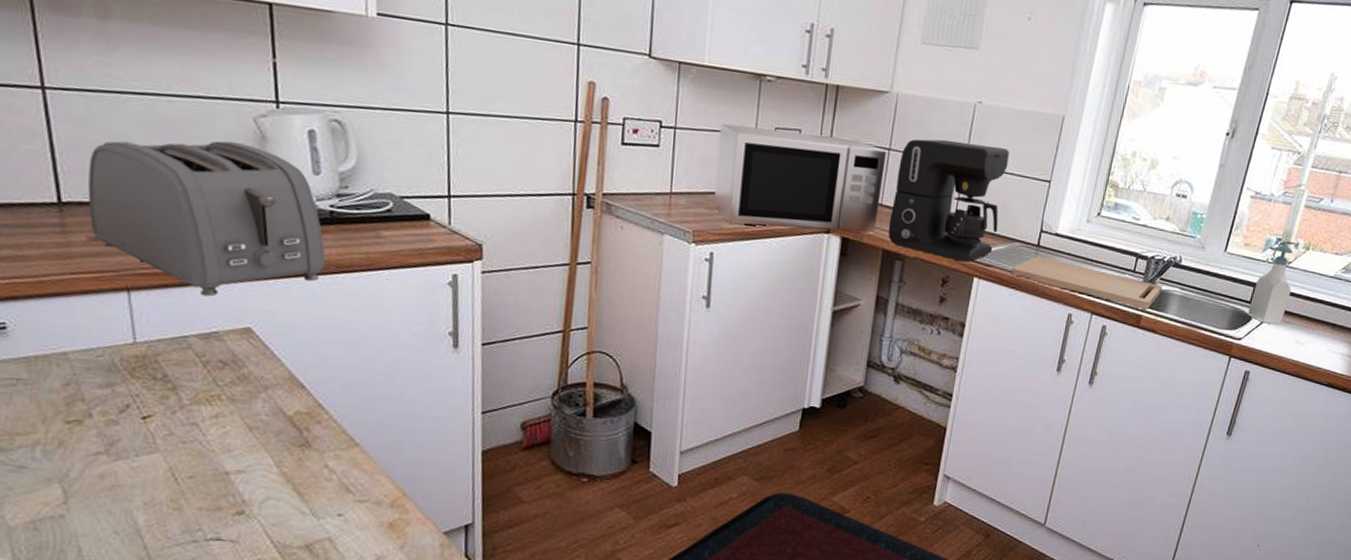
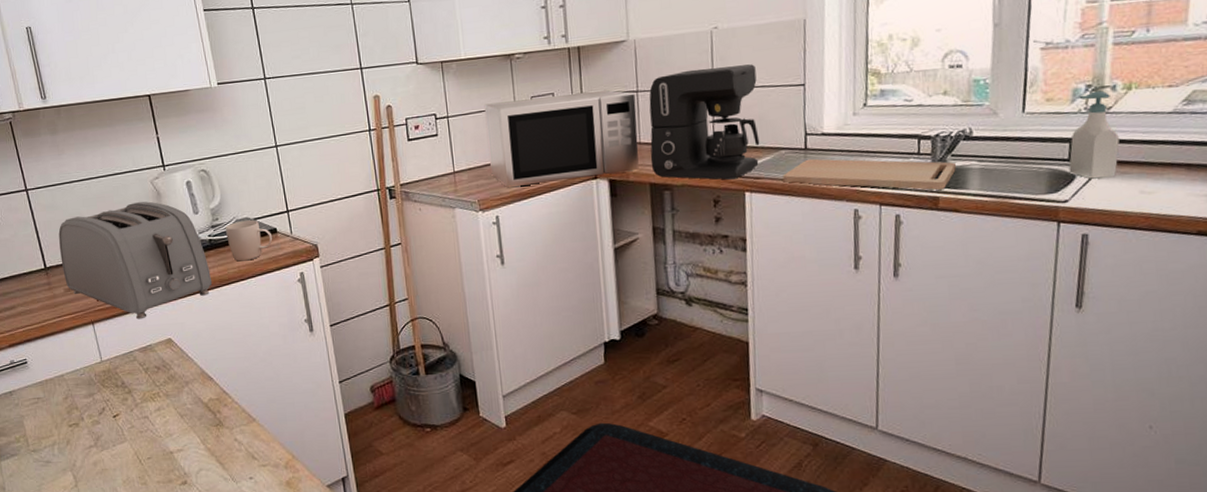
mug: none [355,195,423,248] -> present [225,219,273,262]

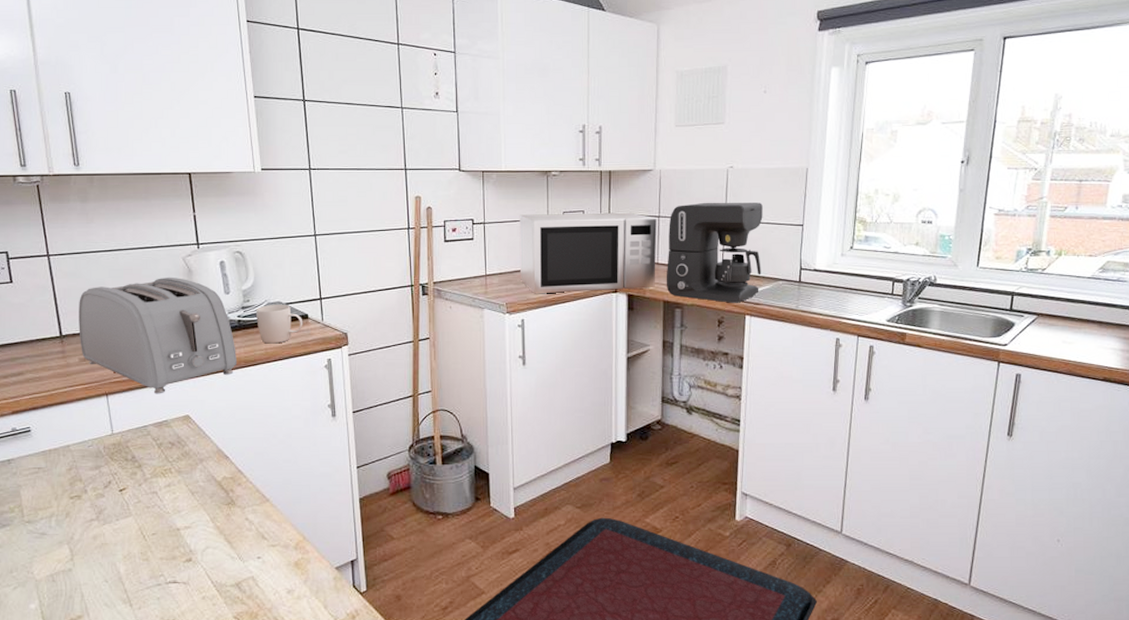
cutting board: present [782,158,956,191] -> none [778,291,921,328]
soap bottle: present [1068,90,1120,179] -> none [1009,254,1050,328]

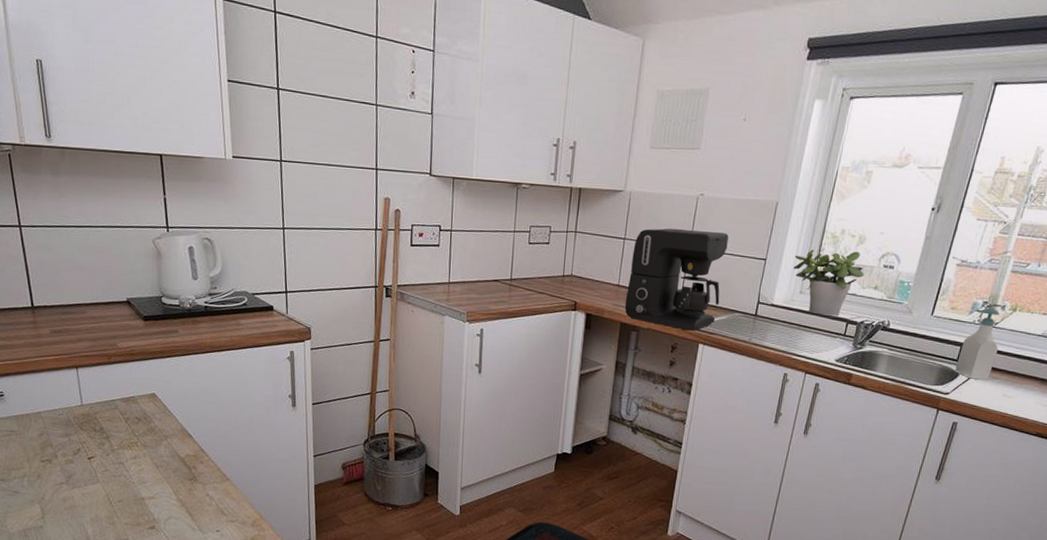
toaster: present [79,276,238,394] -> none [50,257,203,371]
mug: present [255,304,303,344] -> none [222,293,268,332]
microwave: present [519,212,657,294] -> none [483,225,622,310]
potted plant: none [832,209,904,276] -> present [793,249,865,316]
soap bottle: none [1009,254,1050,328] -> present [955,307,999,380]

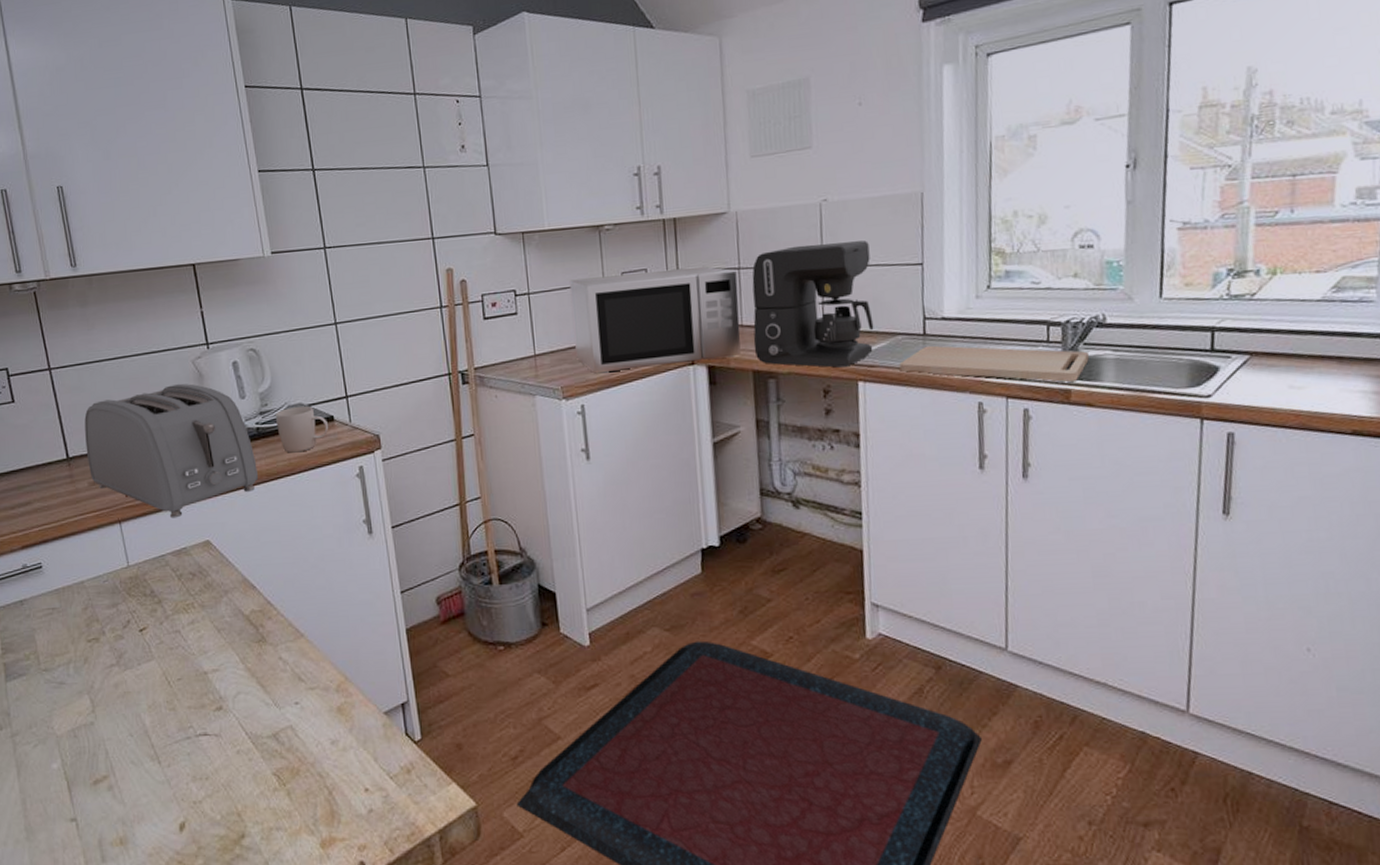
toaster: none [50,257,203,371] -> present [84,383,259,519]
mug: none [222,293,268,332] -> present [275,405,329,453]
microwave: none [483,225,622,310] -> present [569,266,741,374]
cutting board: none [732,324,871,369] -> present [899,345,1089,383]
potted plant: present [793,249,865,316] -> none [959,234,1057,321]
soap bottle: present [955,307,999,380] -> none [1211,275,1266,372]

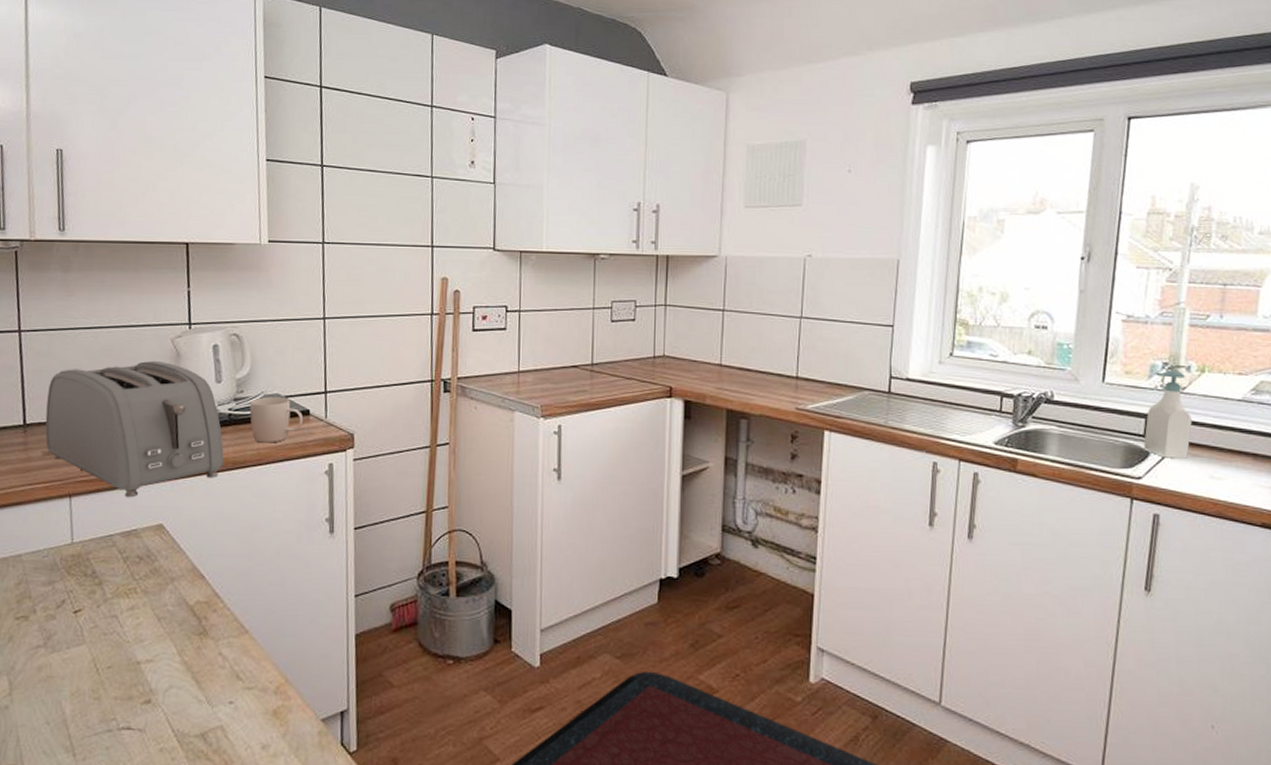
microwave: present [569,266,741,374] -> none [558,302,721,396]
coffee maker: present [752,240,874,368] -> none [730,295,846,415]
cutting board: present [899,345,1089,383] -> none [864,403,1036,452]
soap bottle: none [1211,275,1266,372] -> present [1143,370,1192,459]

